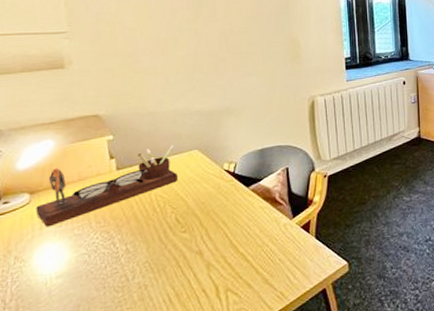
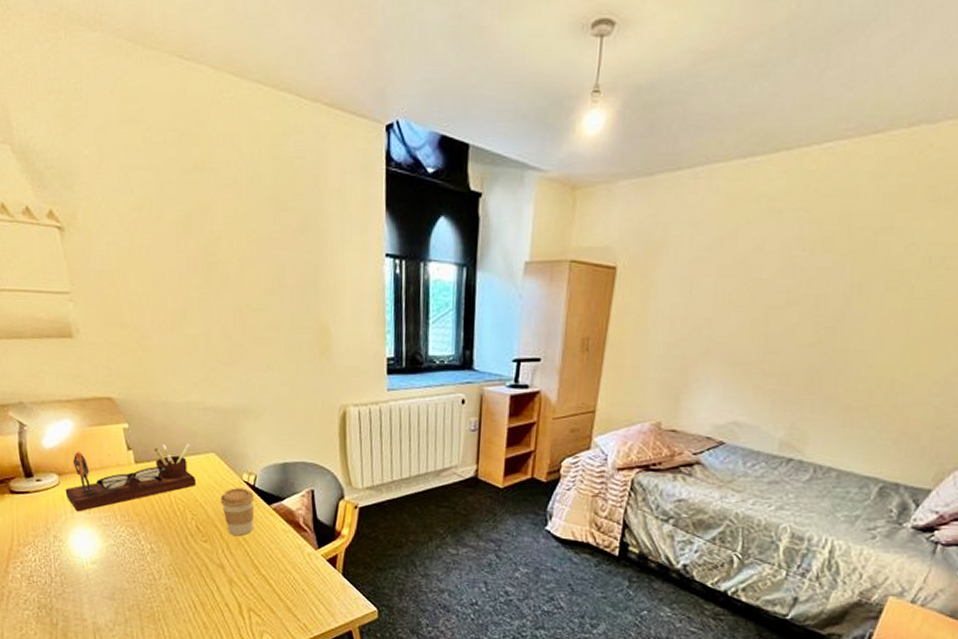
coffee cup: none [201,176,234,221] -> present [220,488,255,536]

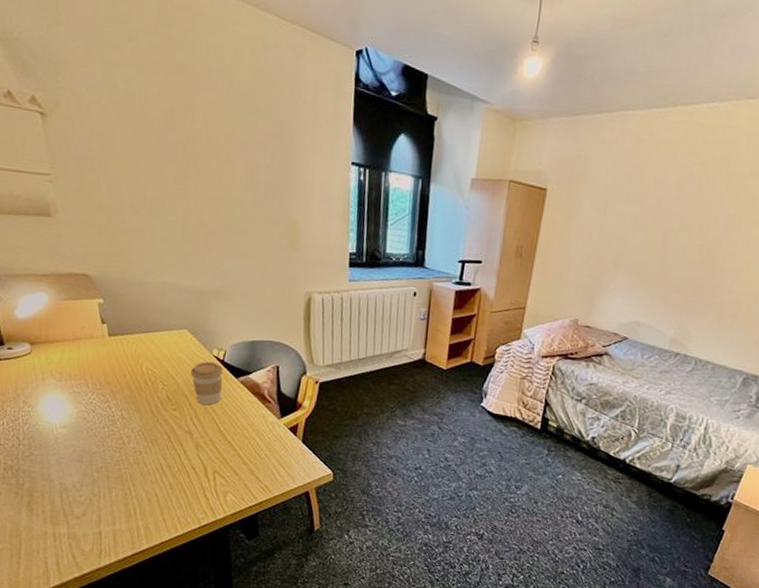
desk organizer: present [65,443,197,512] -> none [37,319,168,380]

